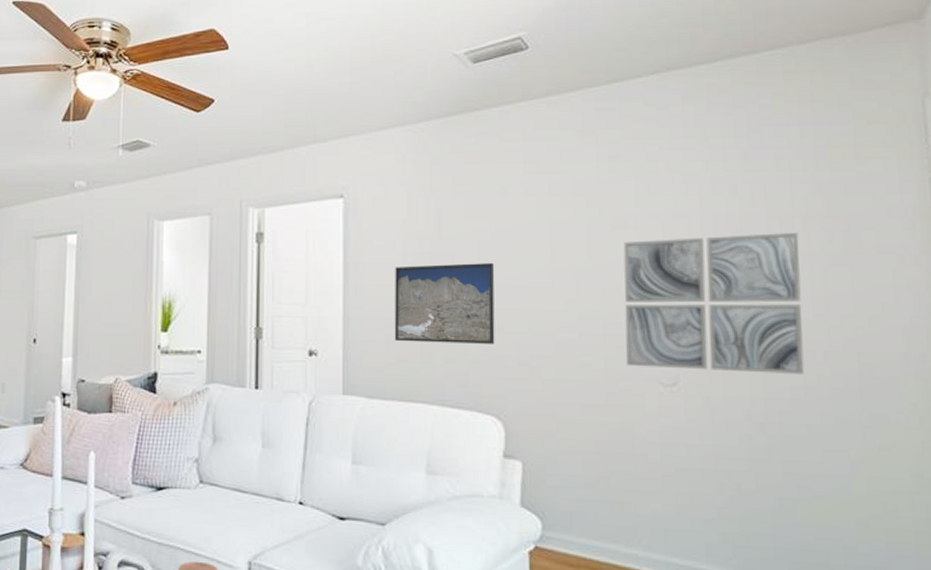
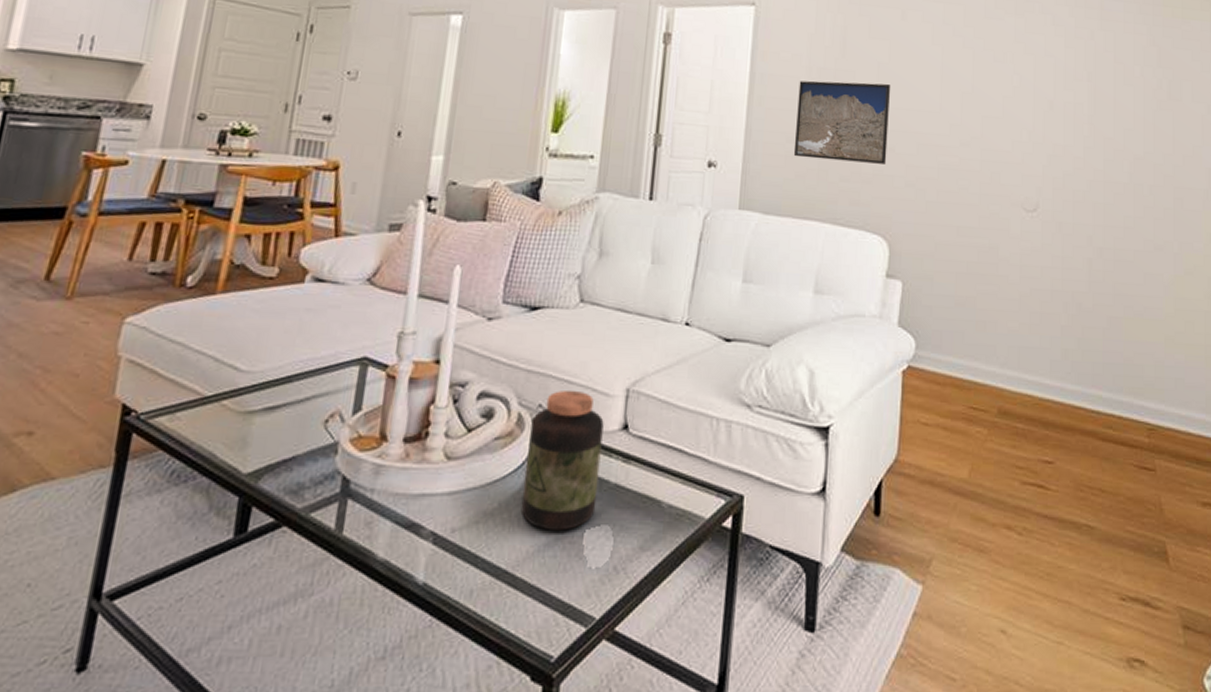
wall art: present [623,232,805,374] -> none [998,74,1137,205]

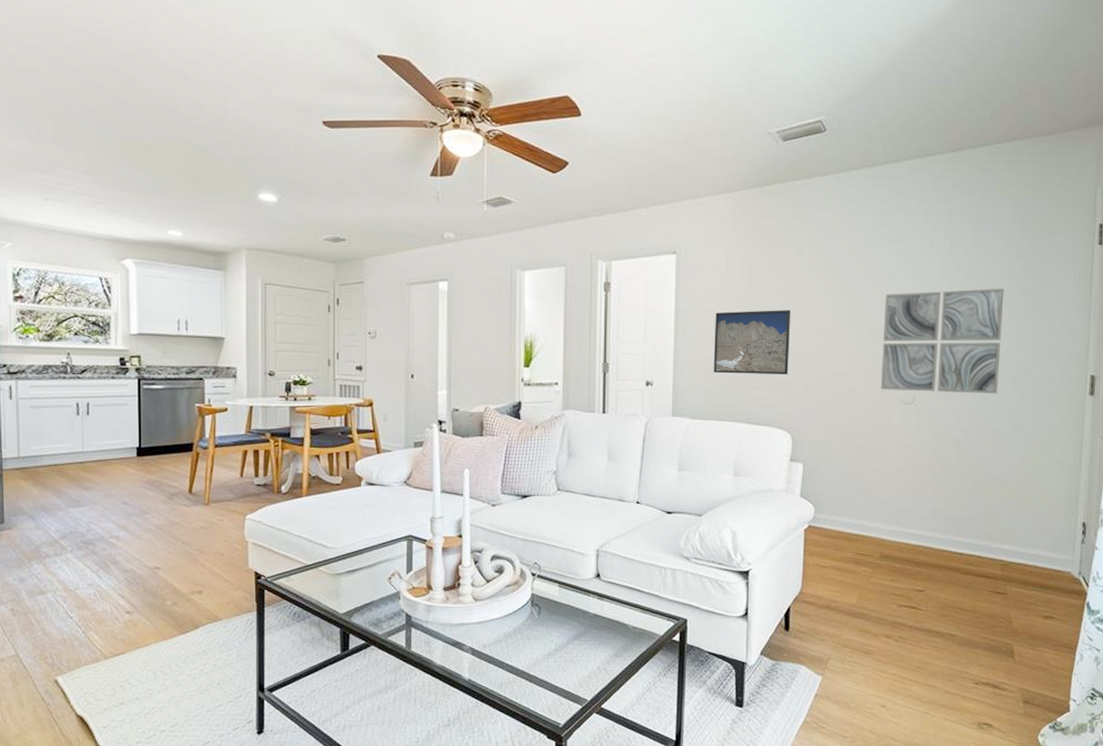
jar: present [521,389,604,531] -> none [529,552,582,645]
wall art: none [998,74,1137,205] -> present [881,288,1004,394]

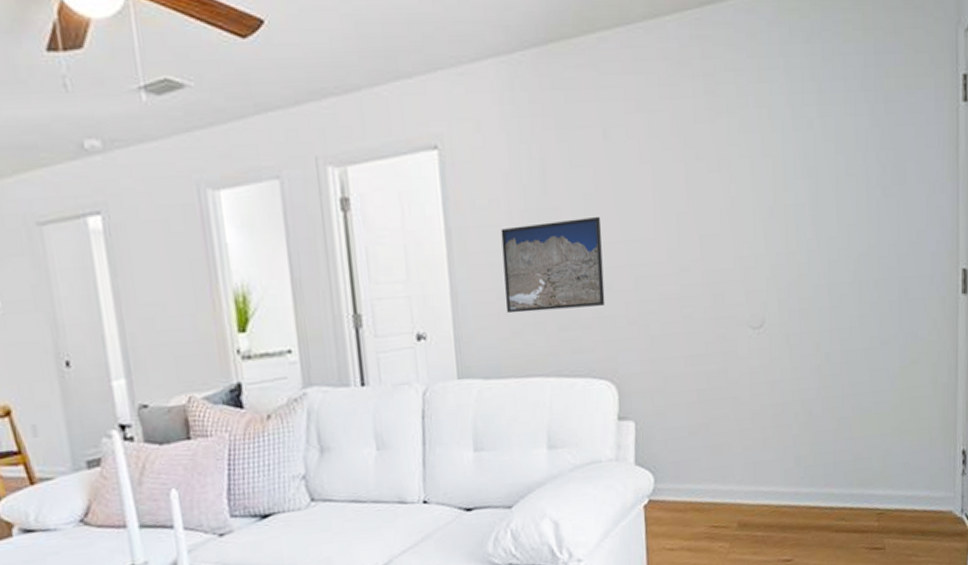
wall art: present [881,288,1004,394] -> none [718,166,860,314]

